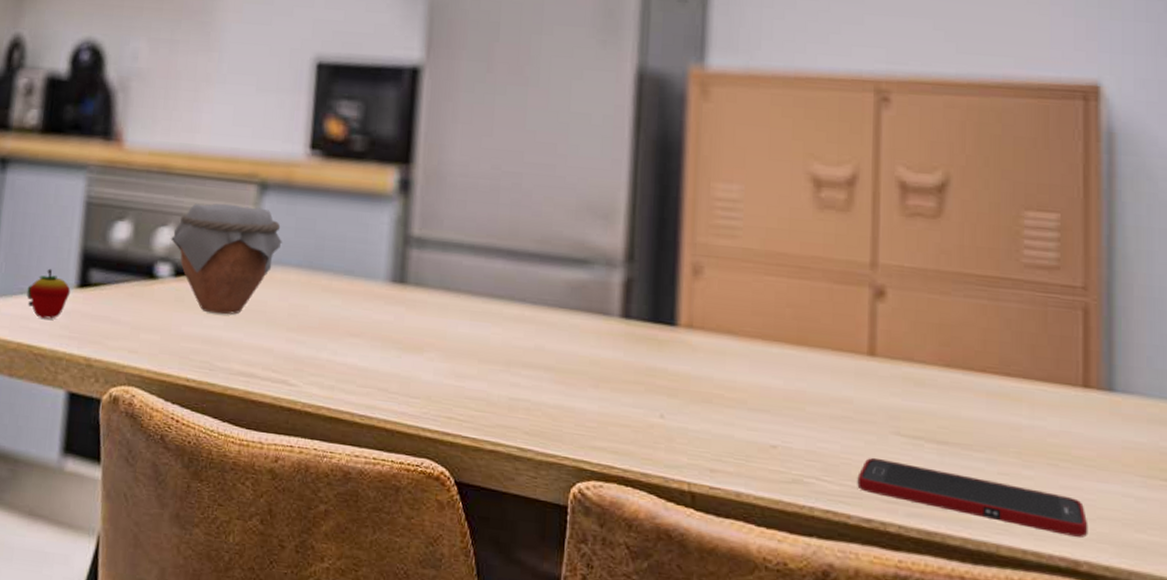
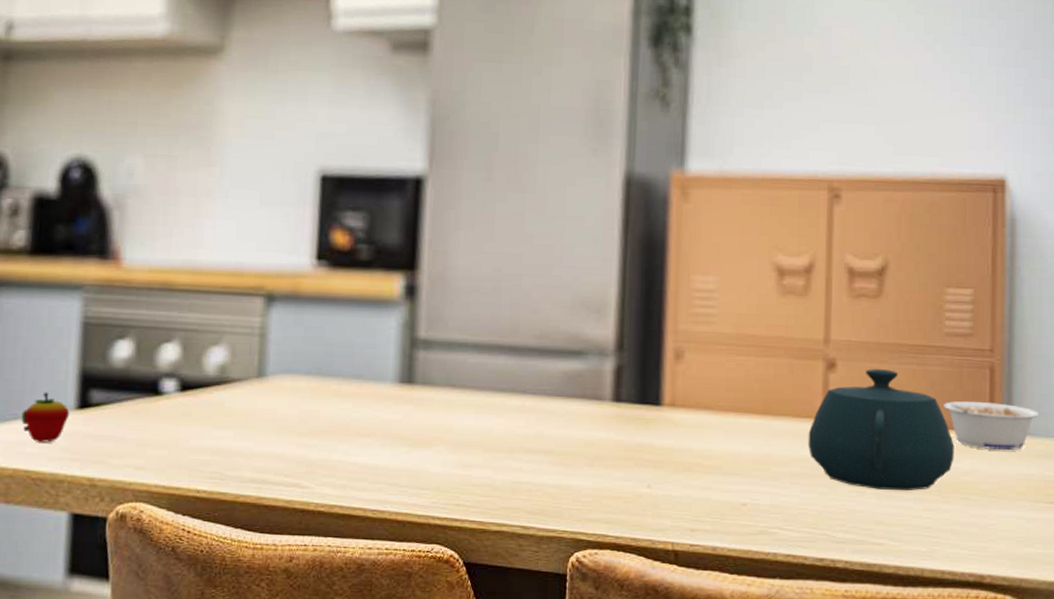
jar: present [170,203,283,315] -> none [175,316,292,425]
teapot: none [851,300,1038,450] -> present [808,369,955,491]
cell phone: present [857,457,1088,538] -> none [812,506,991,556]
legume: none [1021,346,1151,412] -> present [943,401,1040,451]

